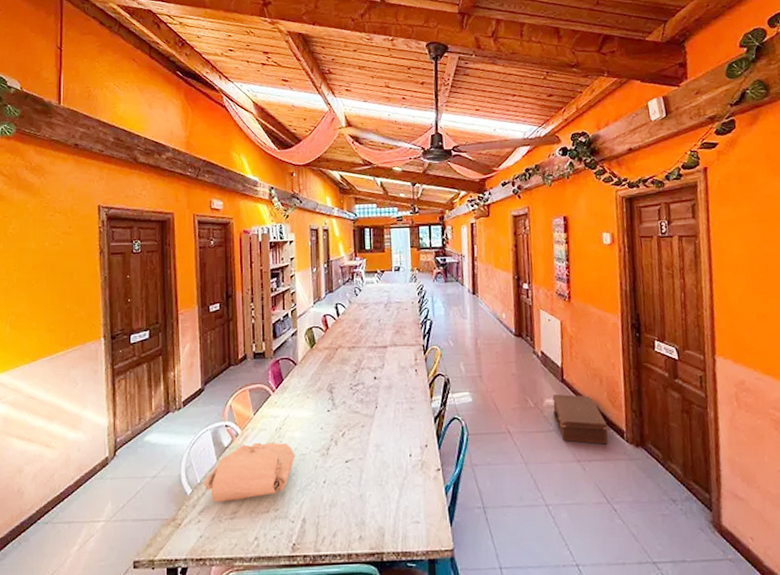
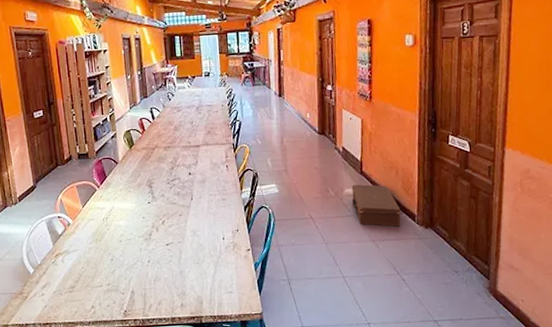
bag: present [204,441,294,502] -> none [43,229,121,279]

